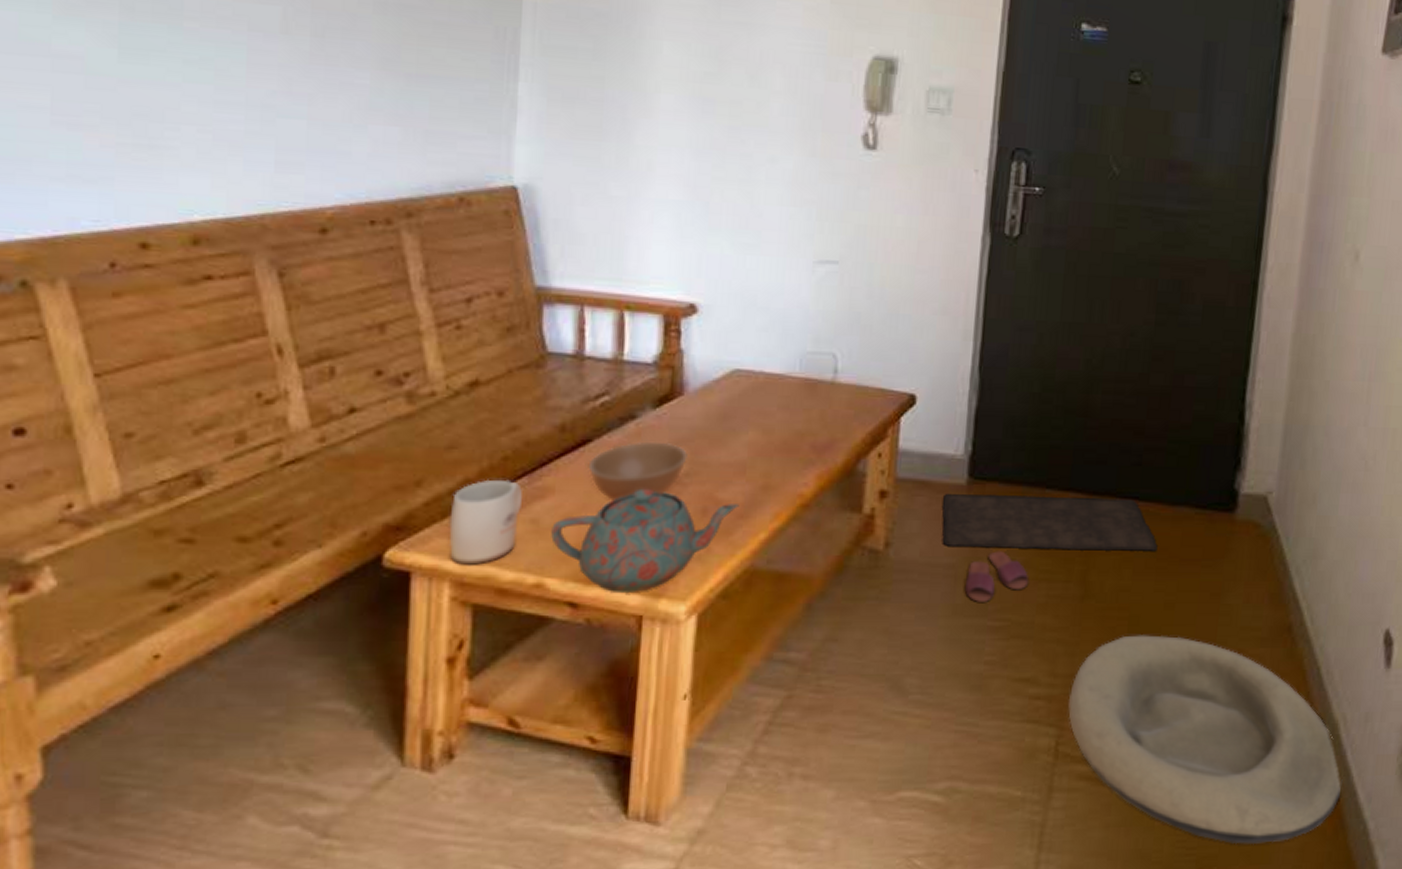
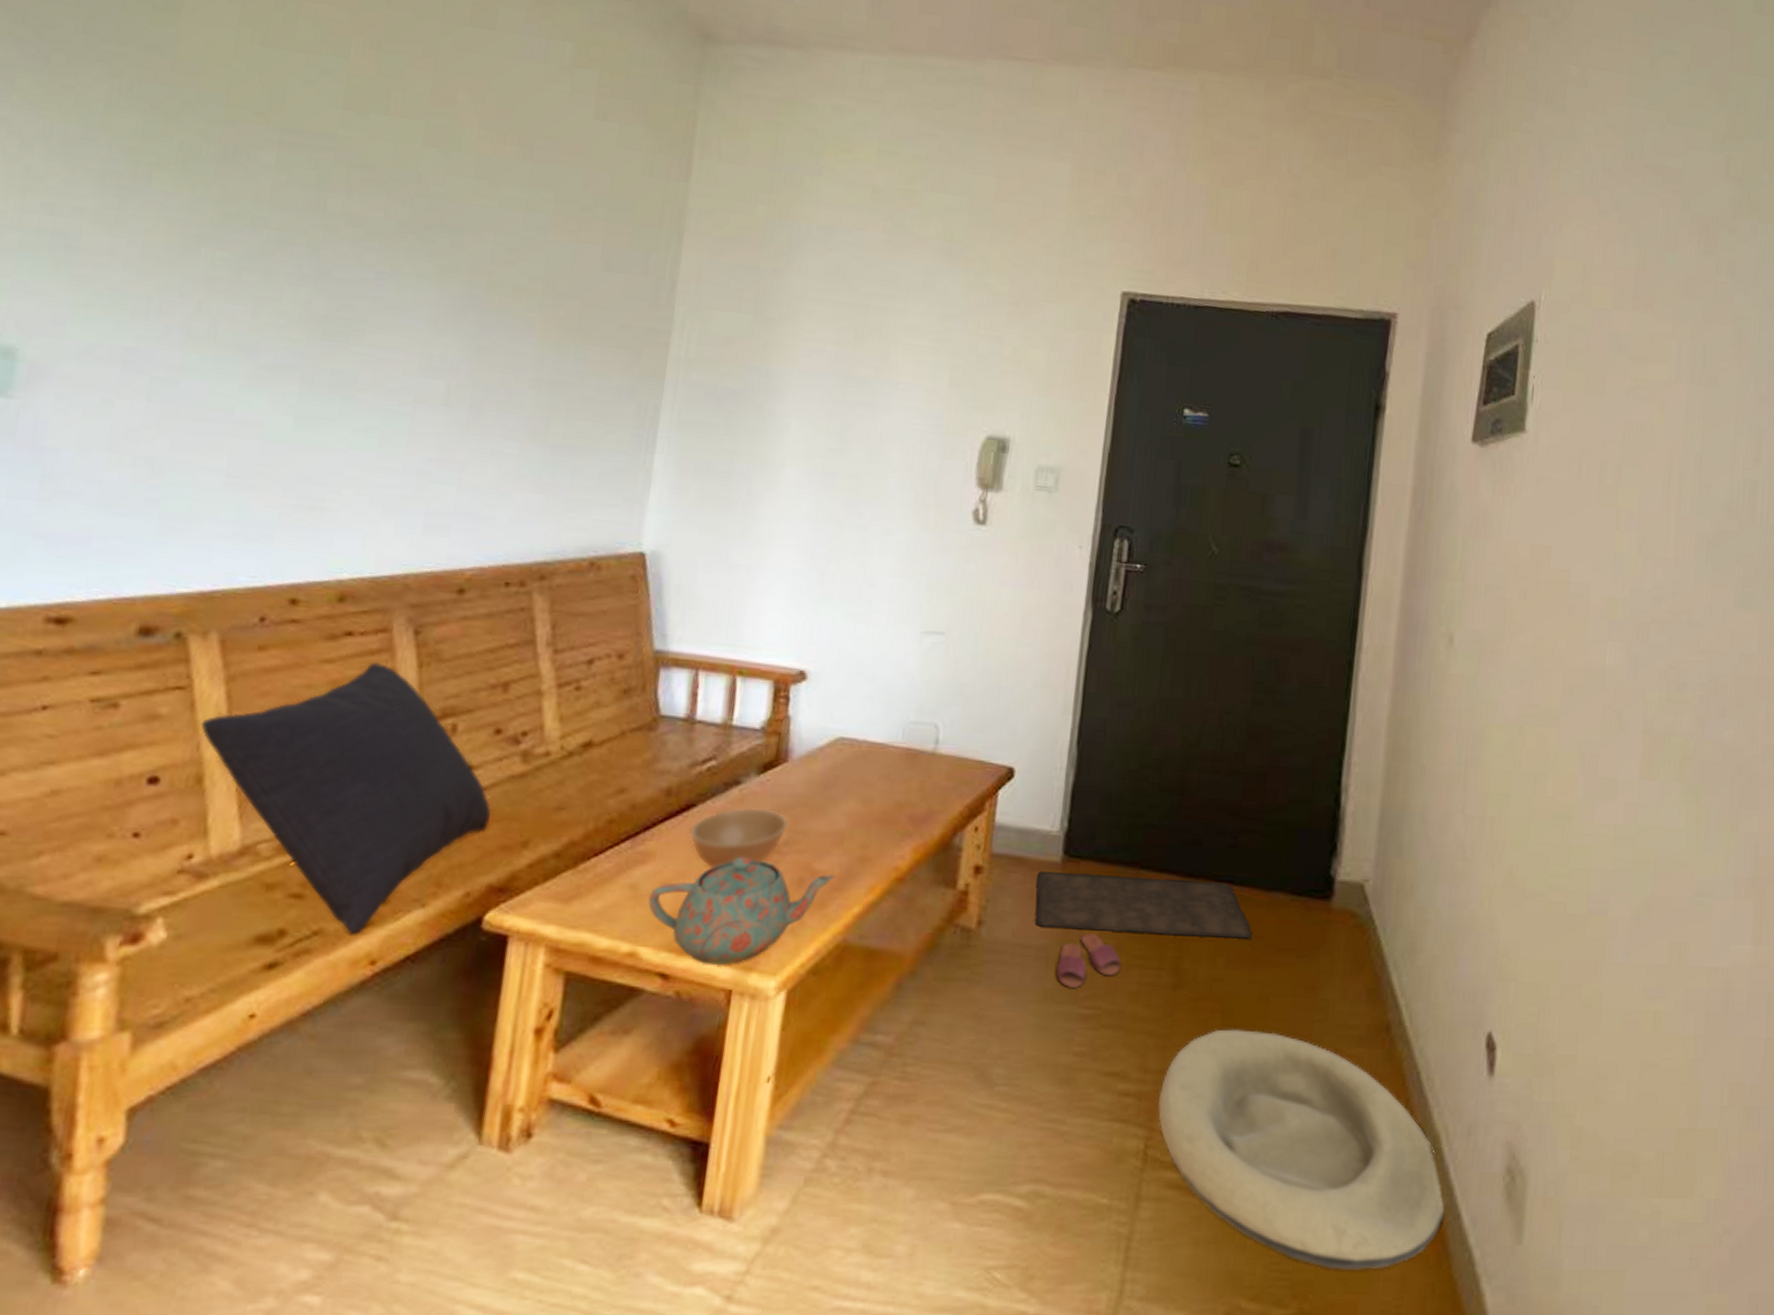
cushion: none [61,305,379,575] -> present [200,661,491,934]
mug: present [448,479,522,565] -> none [547,842,624,931]

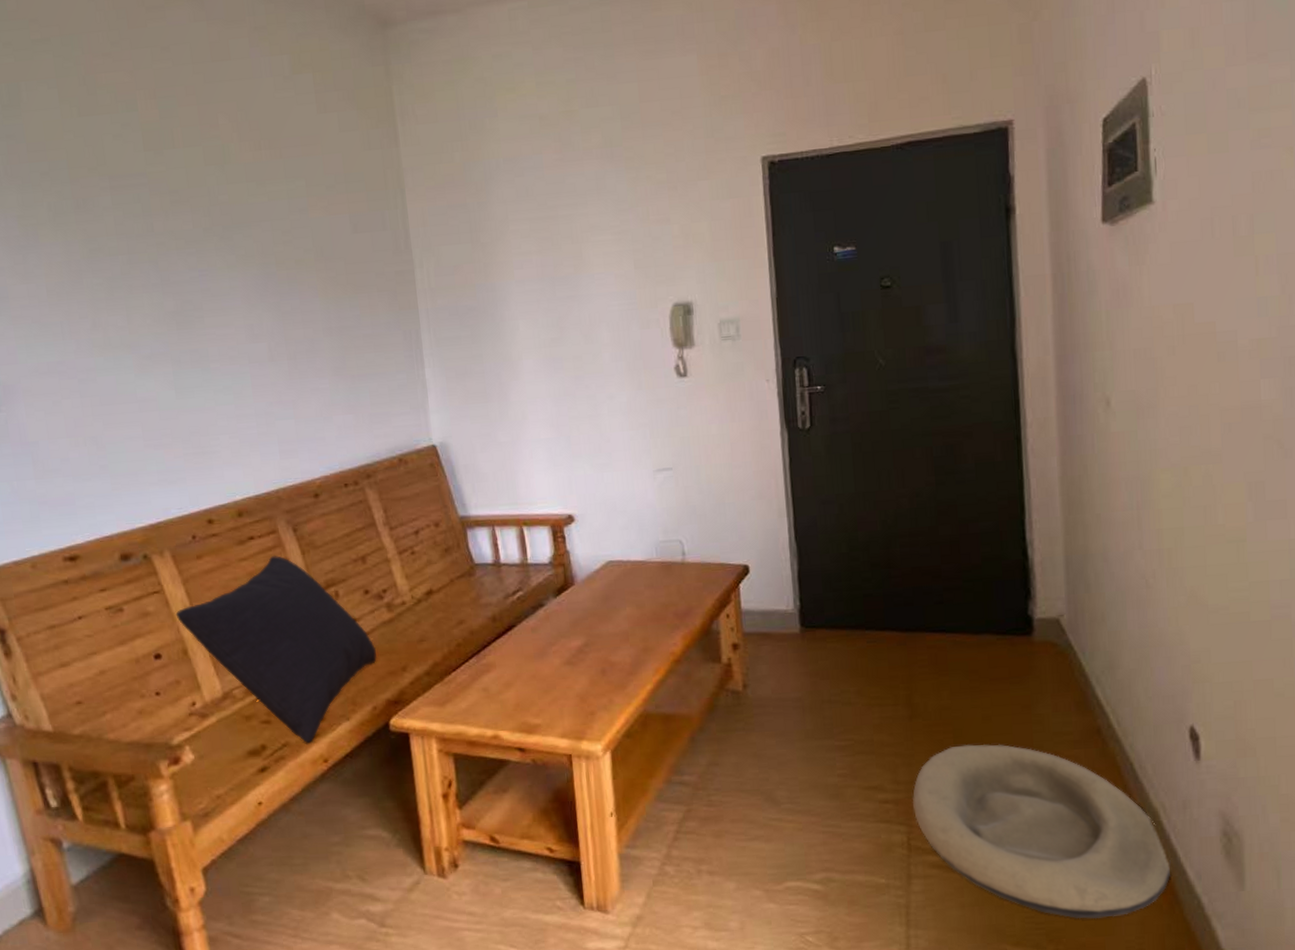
teapot: present [648,856,835,965] -> none [498,658,628,738]
bowl: present [690,808,788,868] -> none [515,621,585,669]
doormat: present [1035,872,1253,939] -> none [783,632,969,684]
slippers: present [1055,933,1122,988] -> none [811,684,864,727]

